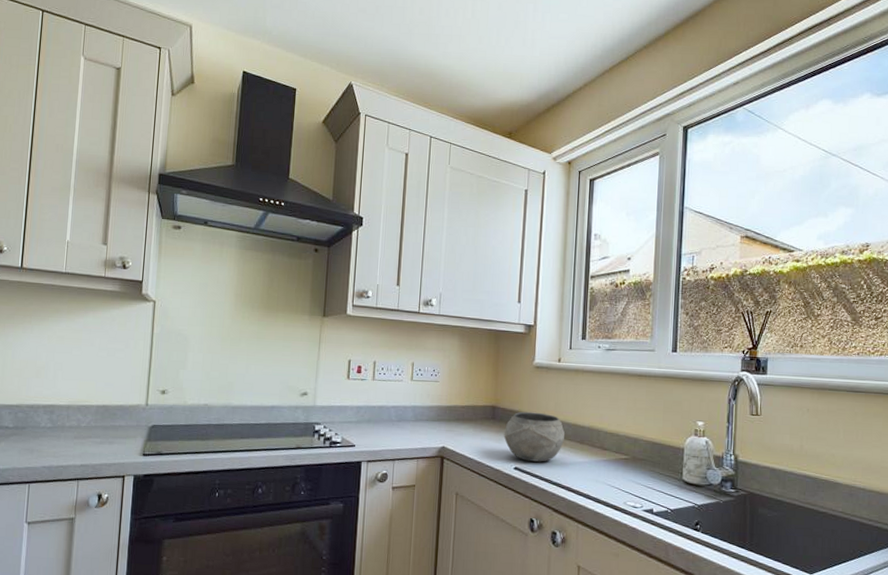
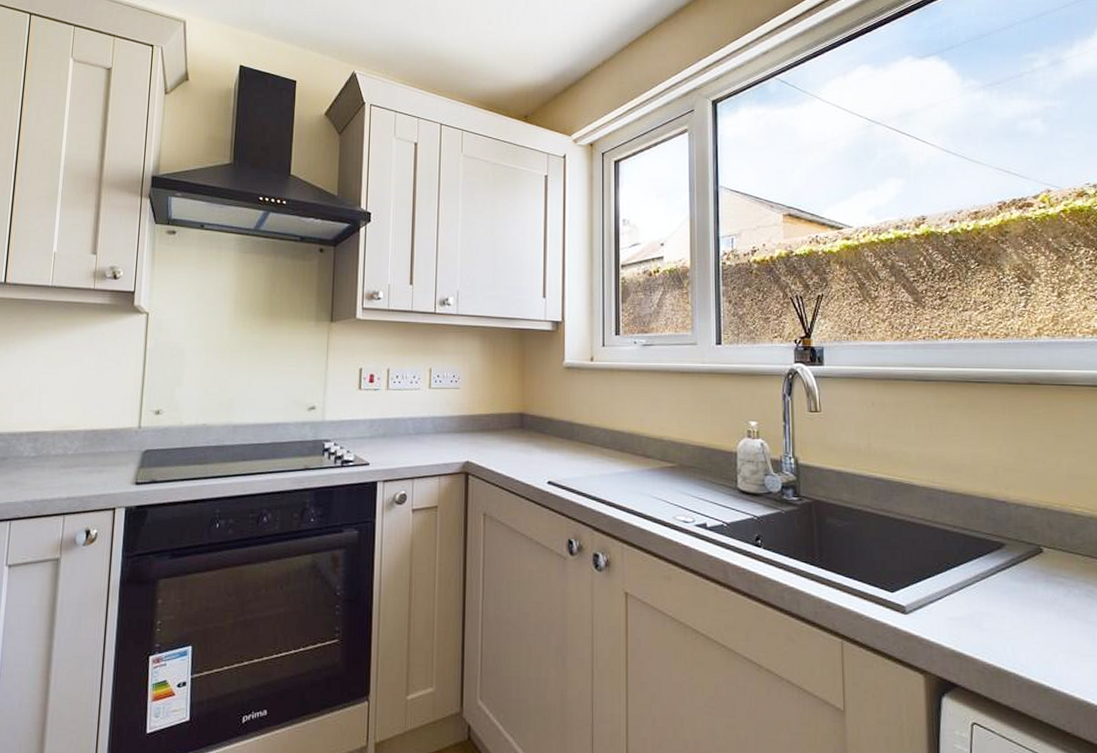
bowl: present [503,411,565,462] -> none [534,418,602,475]

